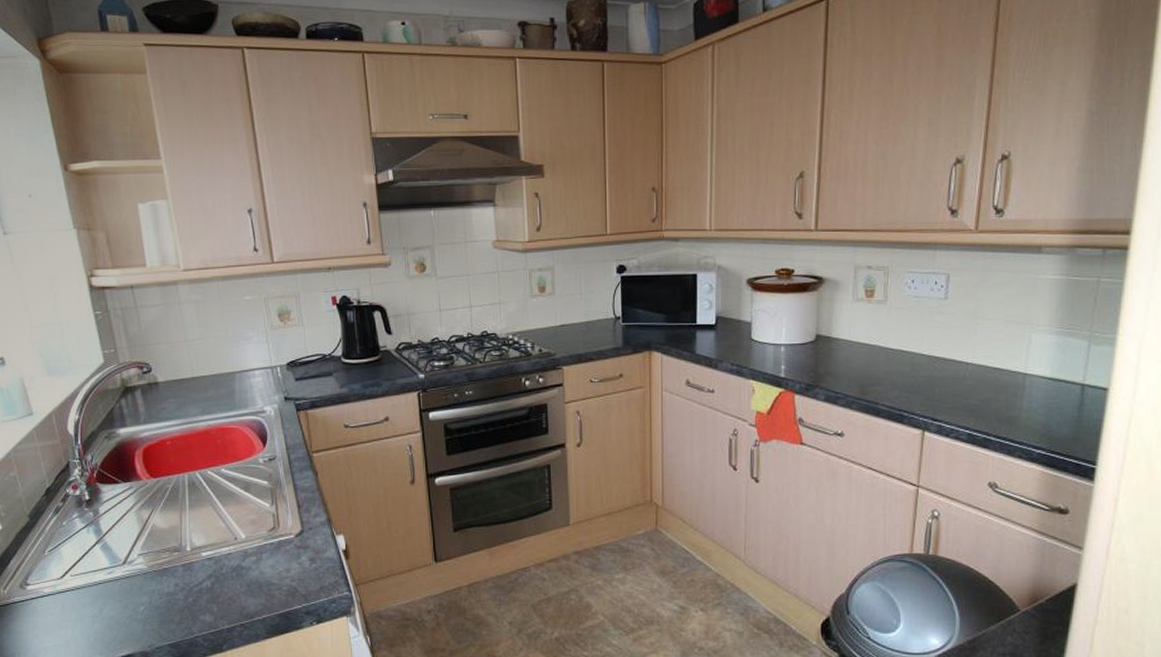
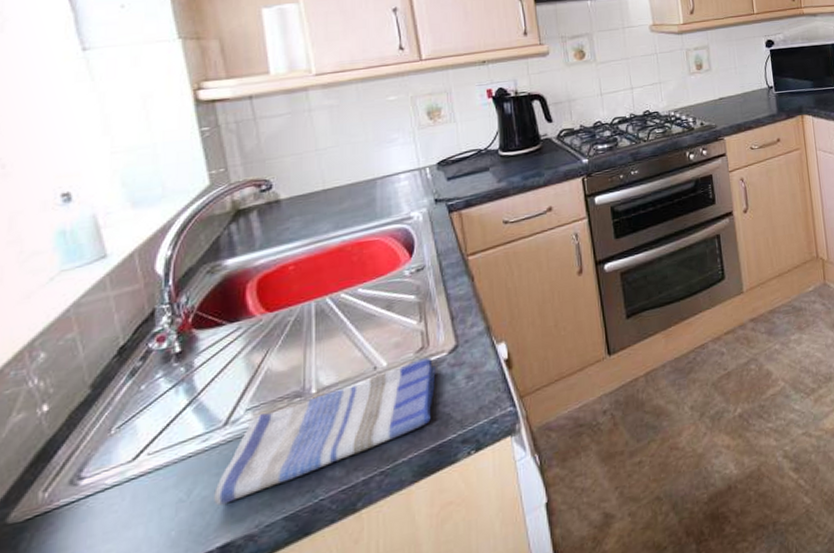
dish towel: none [118,537,285,625] -> present [214,358,436,506]

